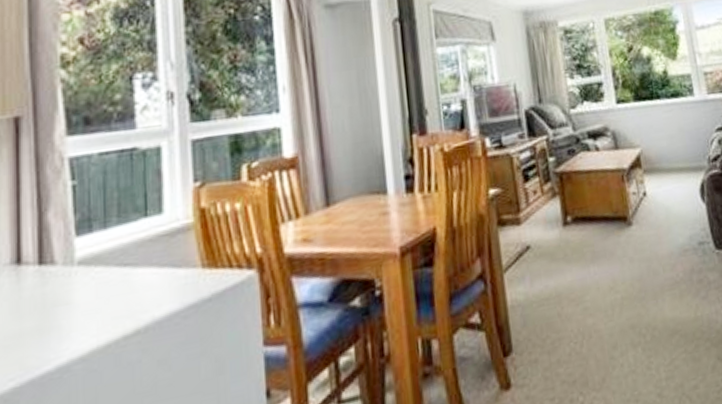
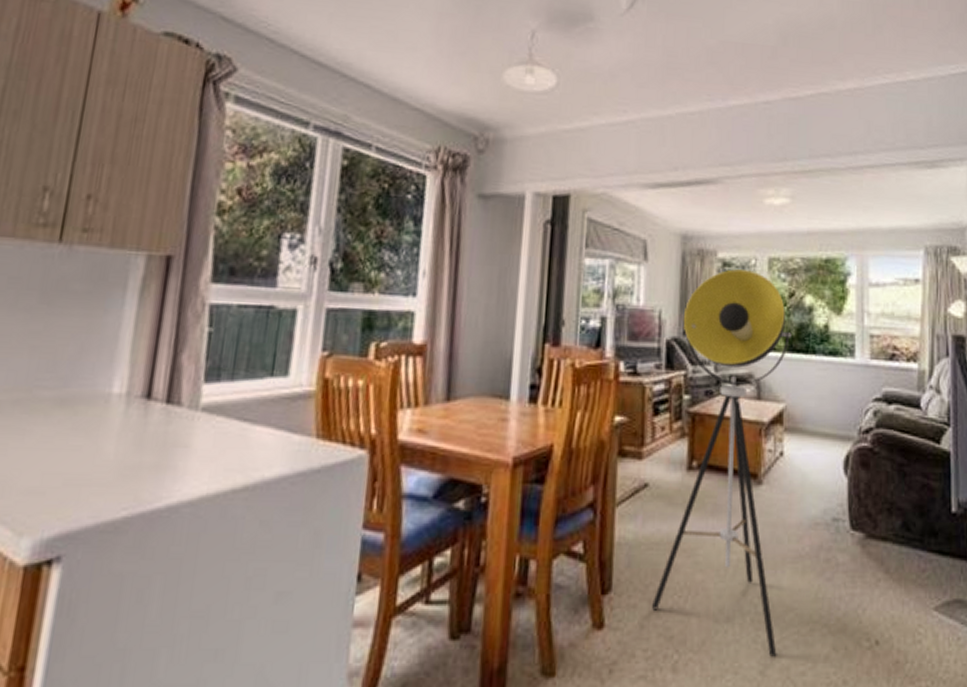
floor lamp: none [536,33,671,379] -> present [651,269,792,657]

